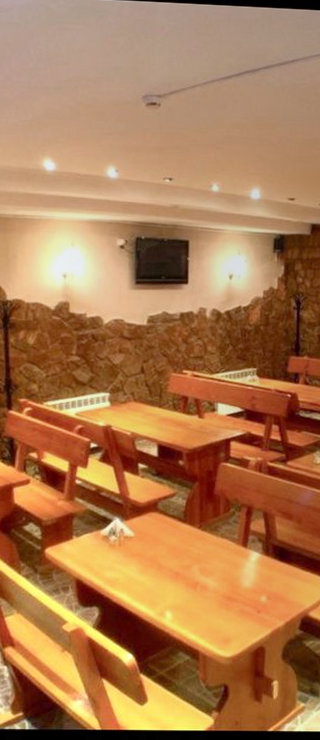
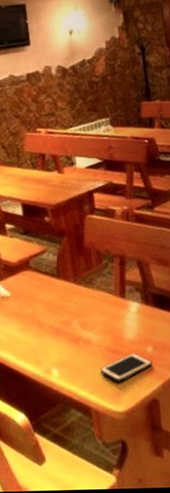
cell phone: none [213,601,264,628] -> present [100,353,153,382]

